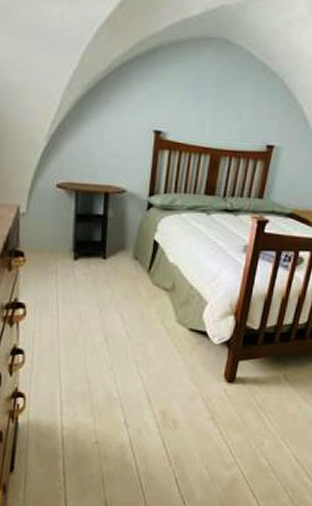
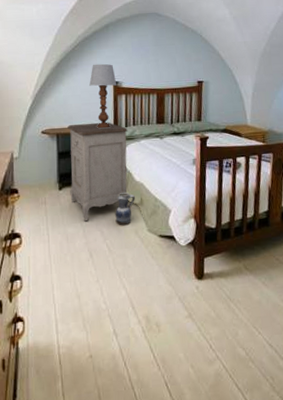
nightstand: none [87,181,167,301] -> present [67,122,128,222]
table lamp: none [123,102,160,192] -> present [89,63,117,129]
ceramic jug: none [139,273,166,311] -> present [115,191,135,225]

